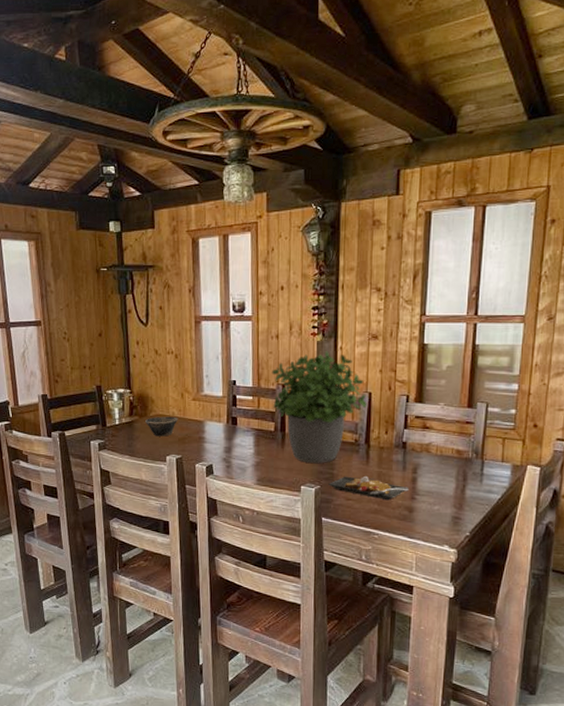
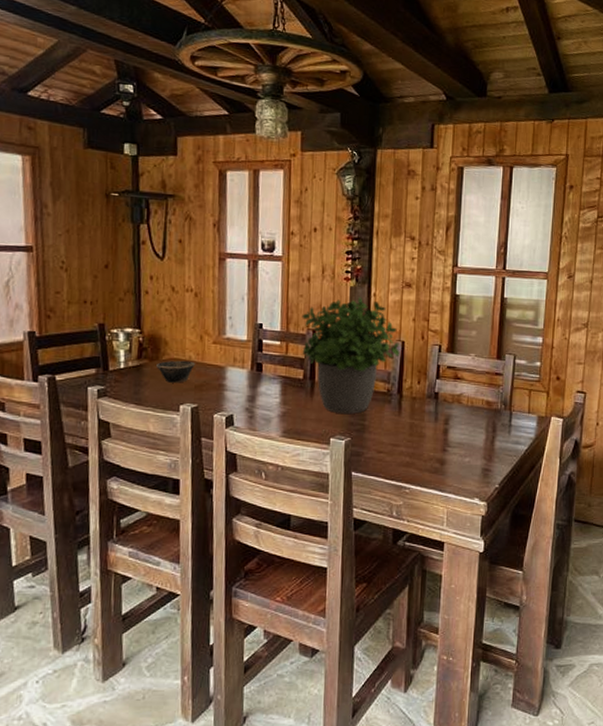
plate: present [328,475,410,501] -> none [359,427,441,453]

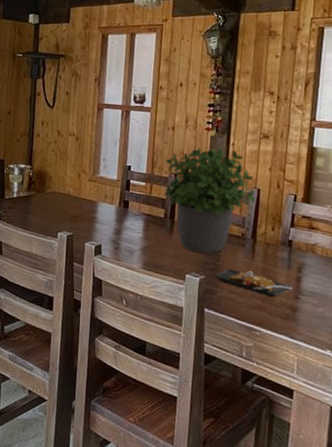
bowl: present [156,360,196,383] -> none [41,193,73,213]
plate: none [359,427,441,453] -> present [213,268,294,298]

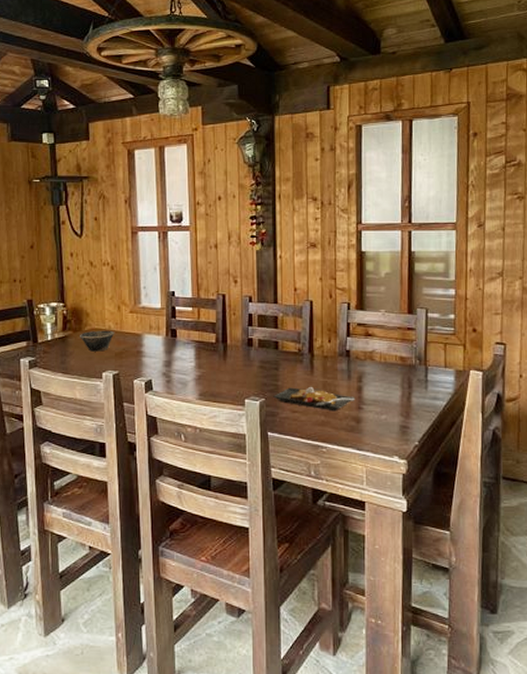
bowl: none [41,193,73,213] -> present [80,330,115,352]
potted plant: present [164,146,256,254] -> none [211,260,309,374]

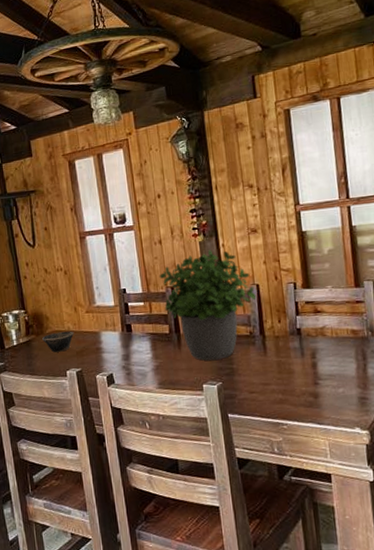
potted plant: none [211,260,309,374] -> present [159,250,257,361]
plate: present [273,386,356,412] -> none [230,366,311,389]

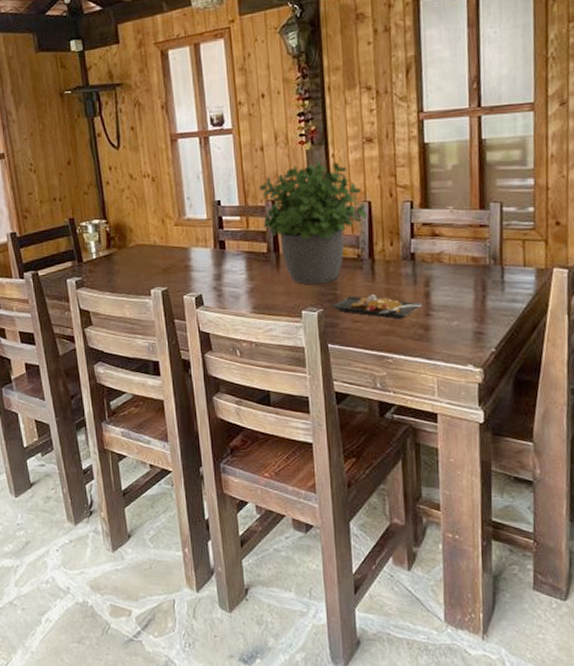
bowl: present [42,331,74,353] -> none [125,245,161,269]
plate: none [230,366,311,389] -> present [332,293,423,320]

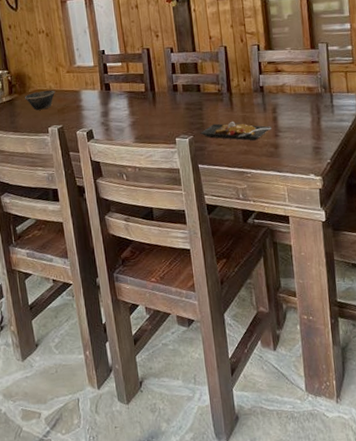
bowl: none [125,245,161,269] -> present [25,90,56,111]
potted plant: present [259,160,368,284] -> none [135,14,224,116]

